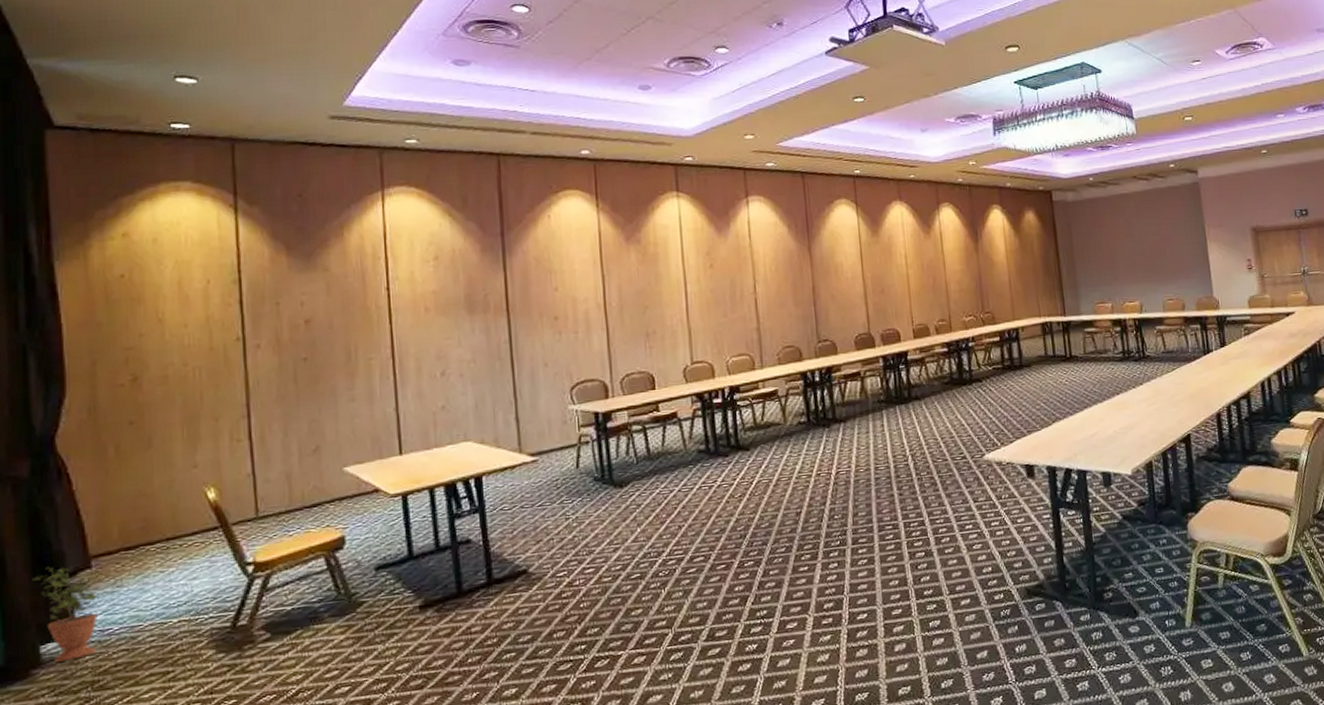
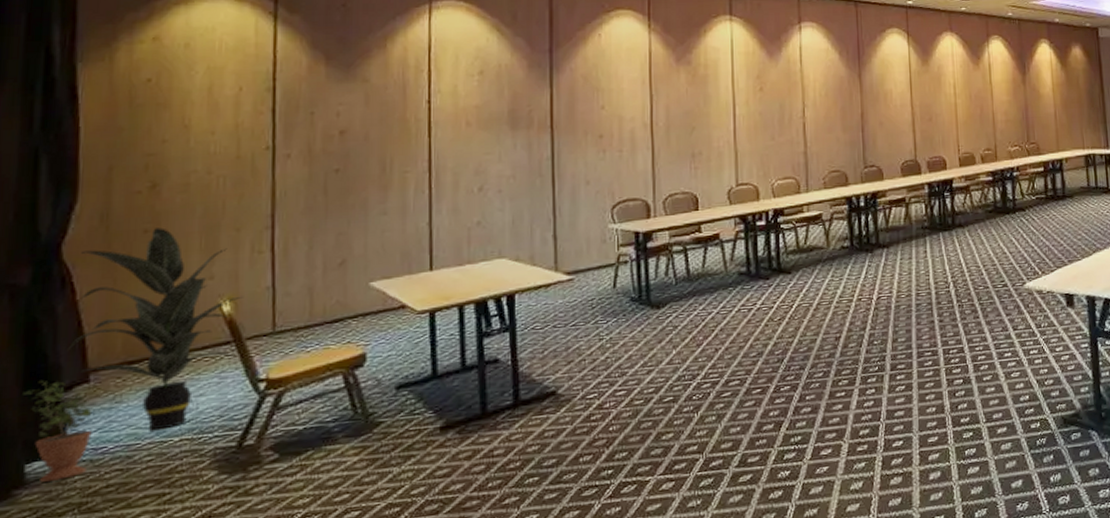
indoor plant: none [67,419,227,613] -> present [65,227,244,431]

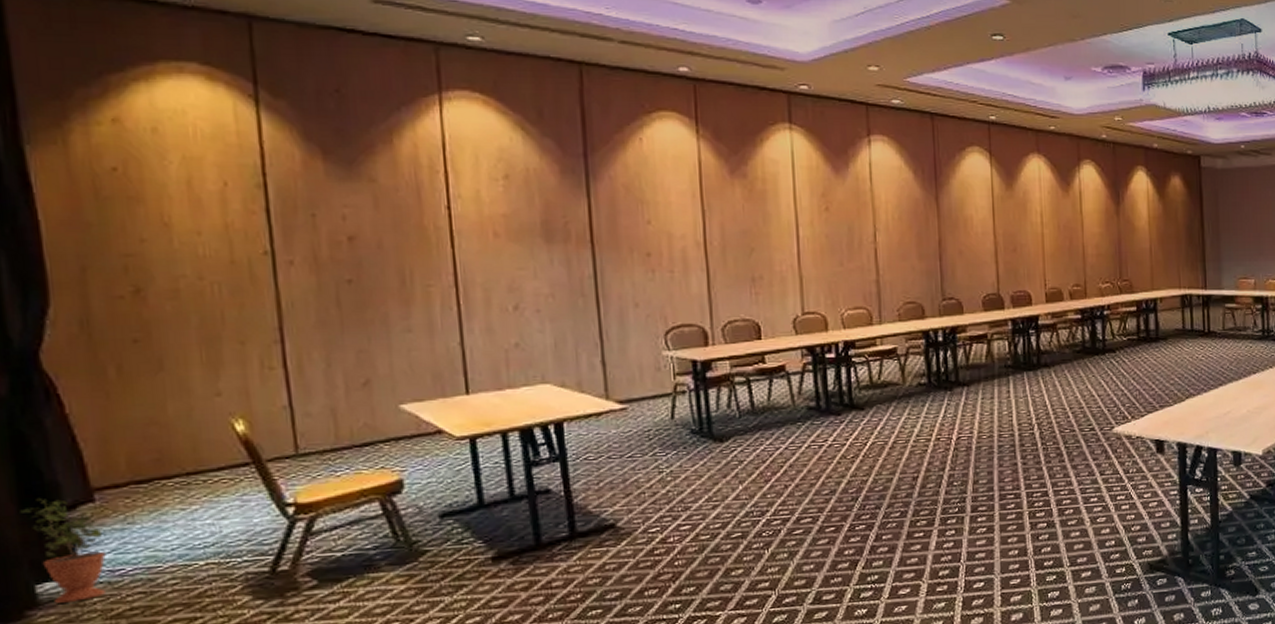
indoor plant: present [65,227,244,431] -> none [62,337,259,554]

